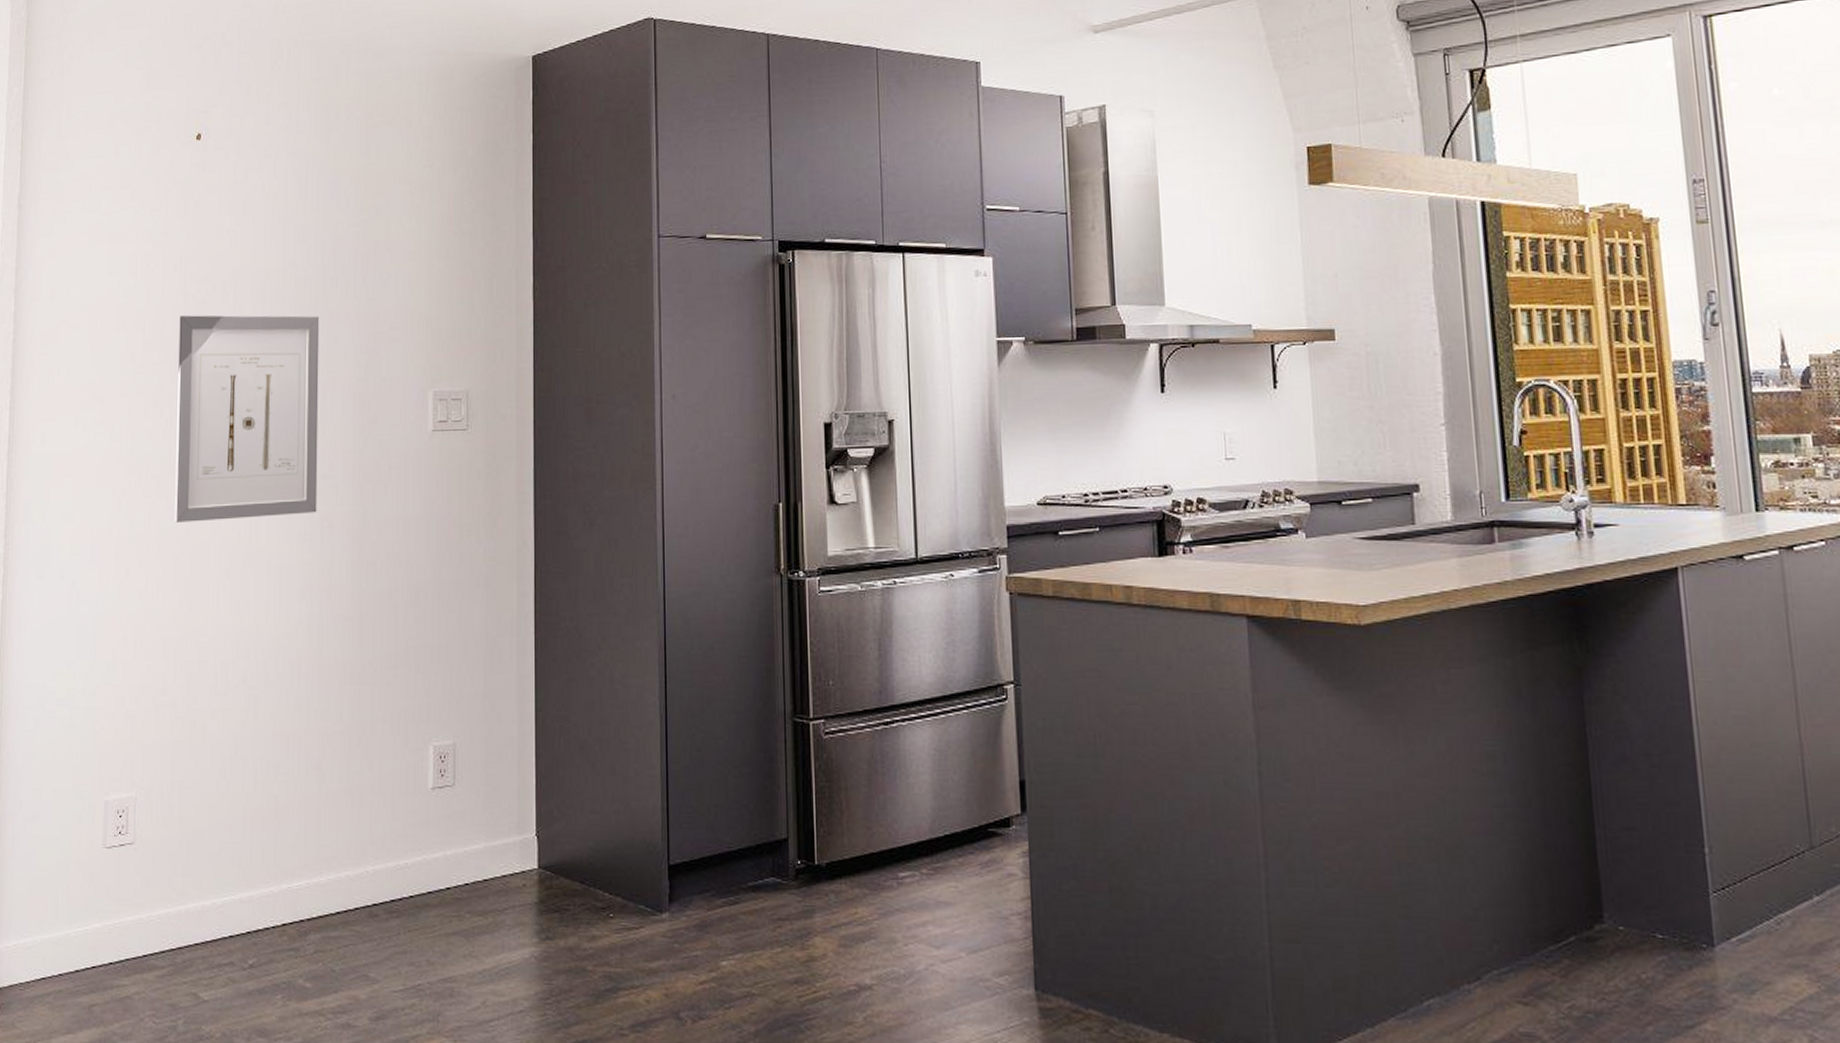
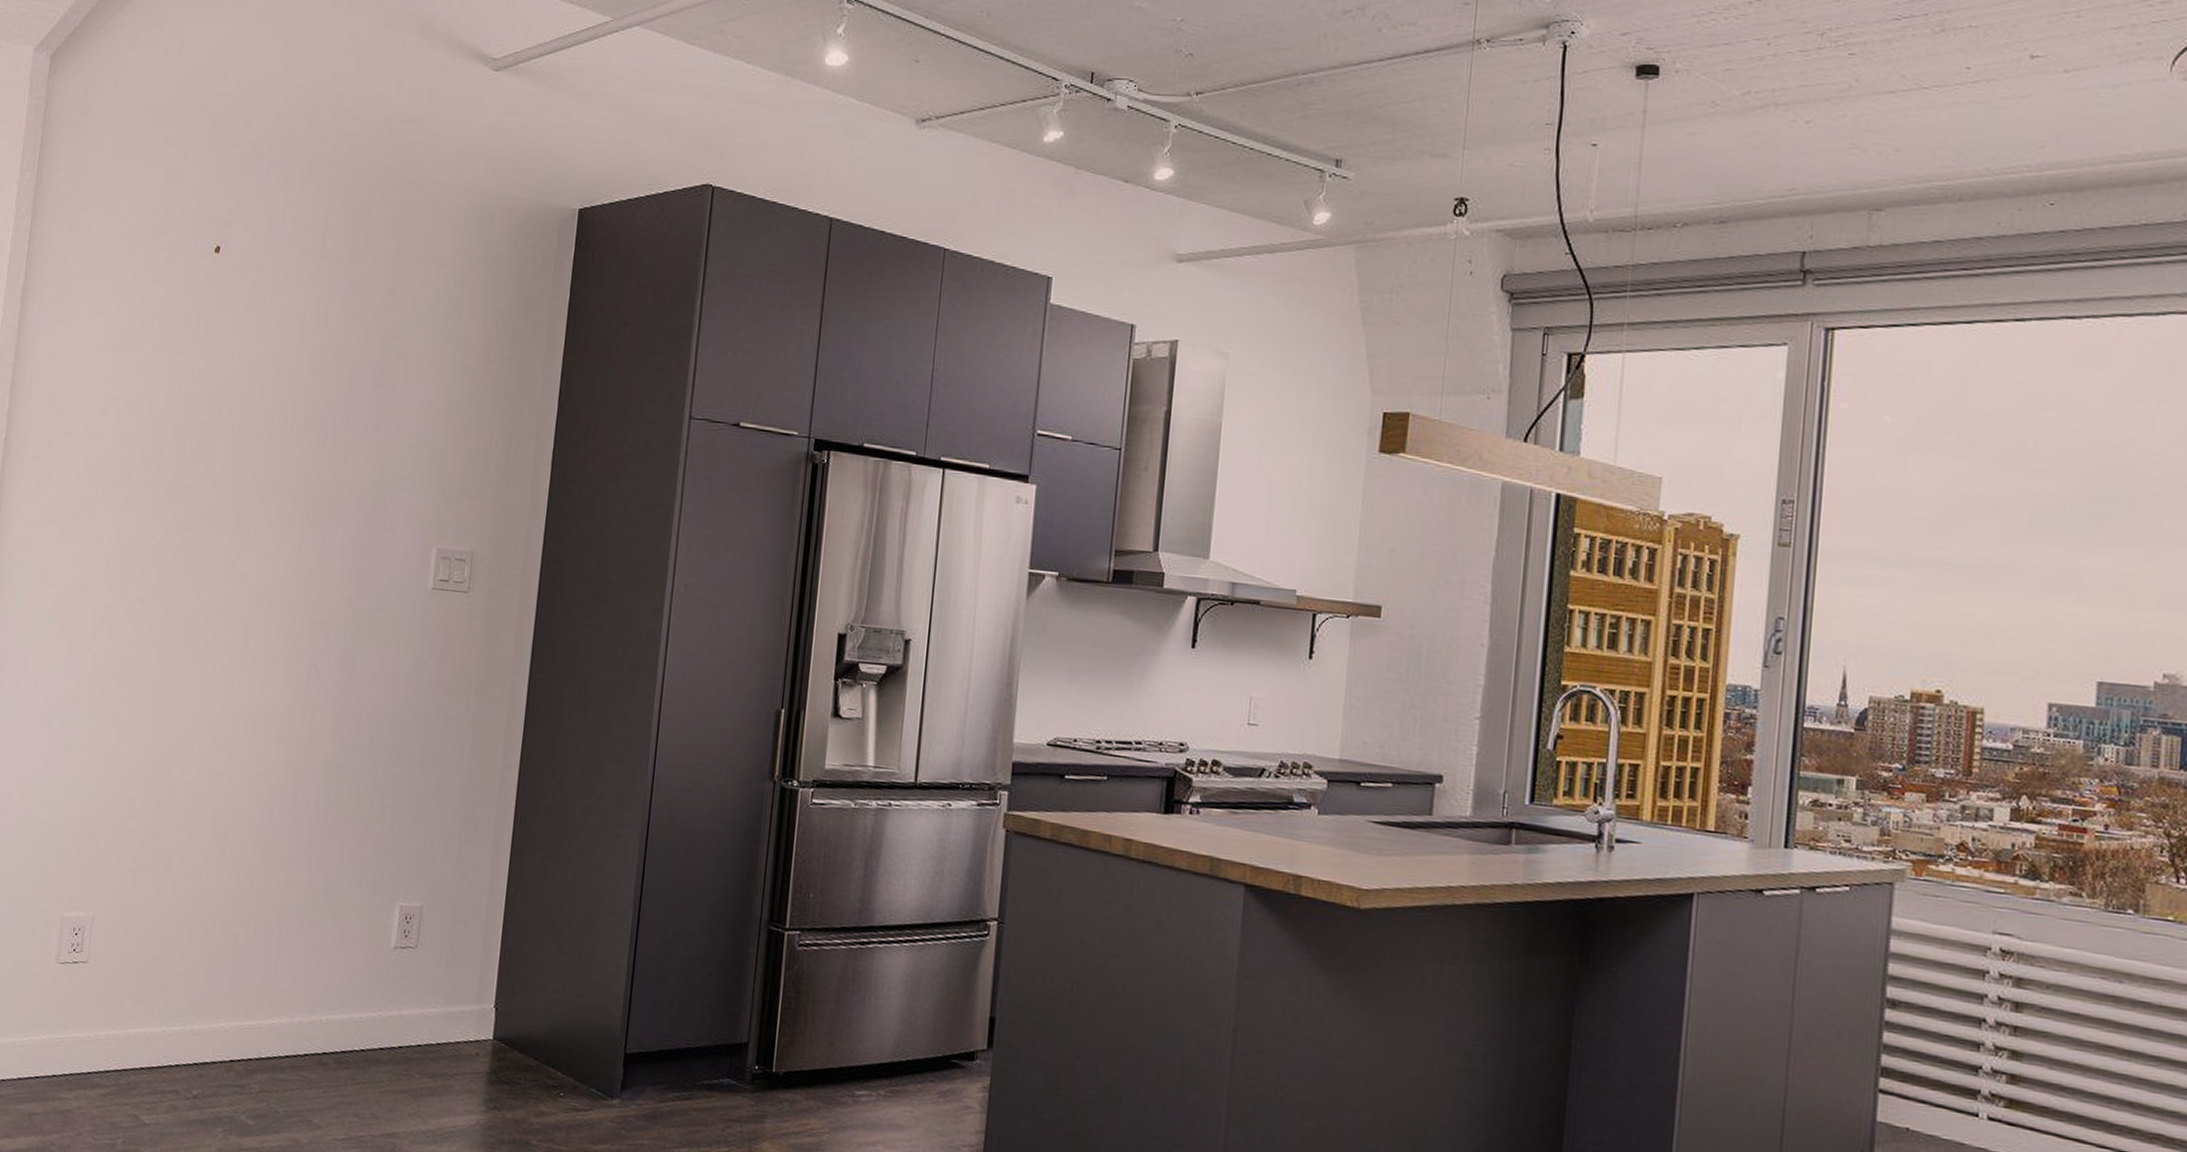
wall art: present [174,315,320,522] -> none [157,436,327,657]

